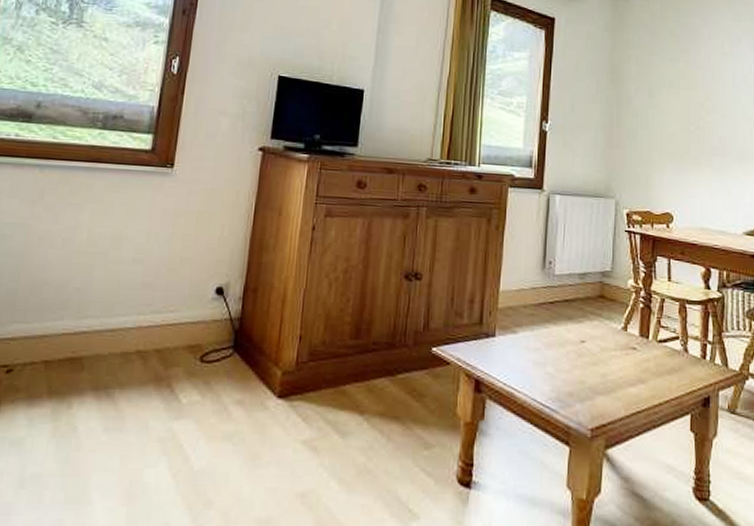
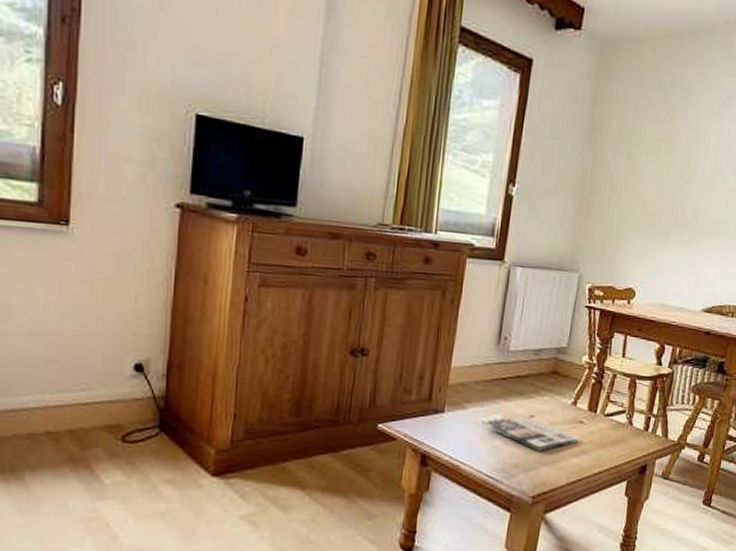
magazine: none [532,339,634,379] -> present [481,414,579,451]

